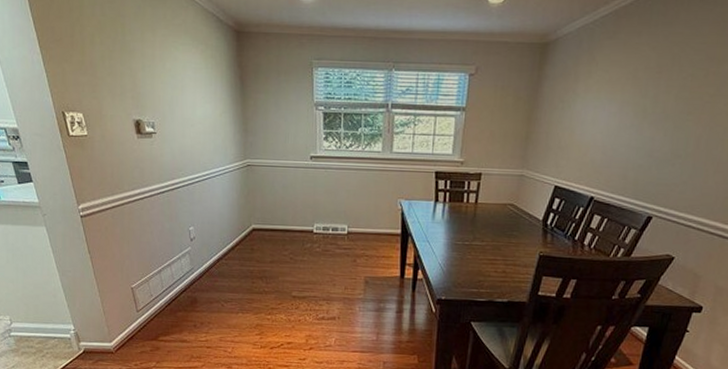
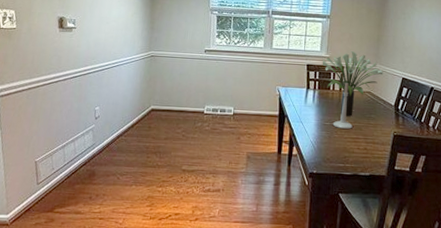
flower arrangement: none [454,153,531,234] -> present [322,51,383,117]
candlestick: none [465,193,490,250] -> present [332,83,353,130]

